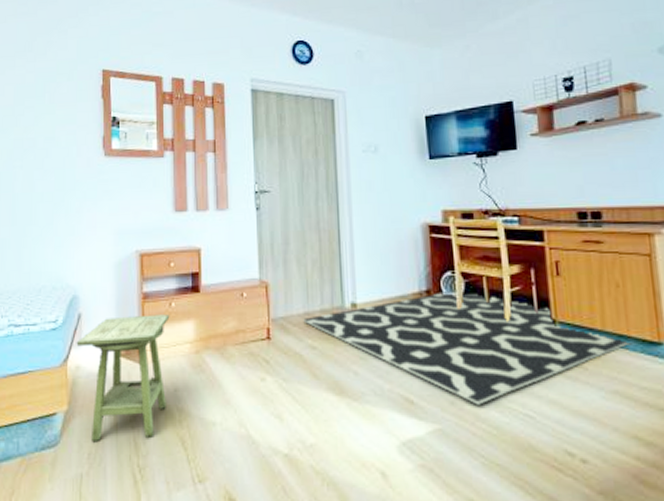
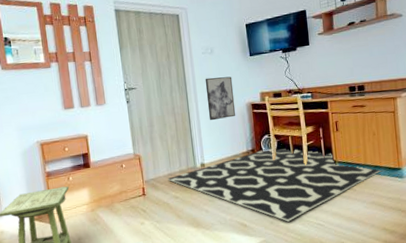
wall art: none [364,184,406,244] -> present [205,76,236,121]

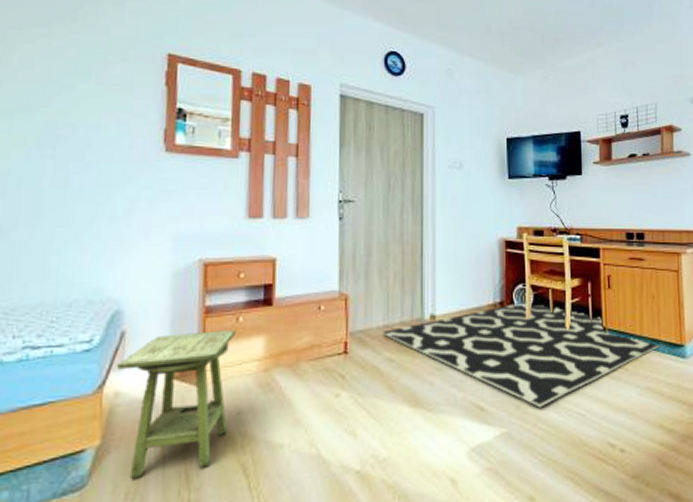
wall art: present [205,76,236,121] -> none [448,199,484,257]

